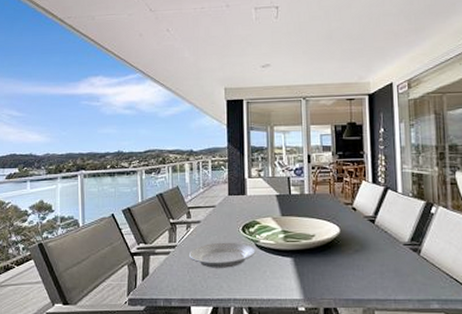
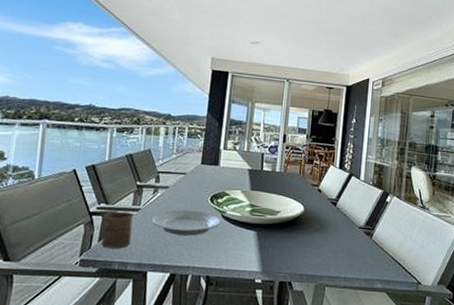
cup: none [145,249,171,287] -> present [101,211,133,249]

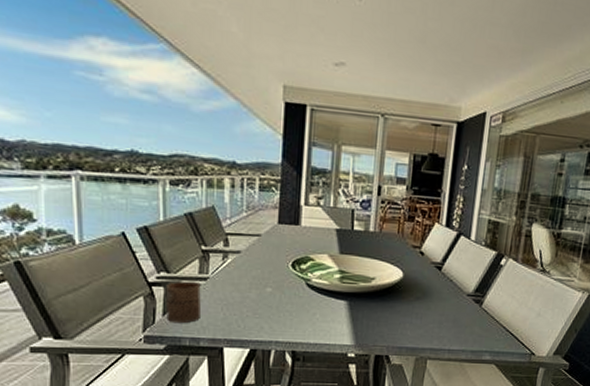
plate: present [151,209,222,236] -> none [223,277,307,307]

